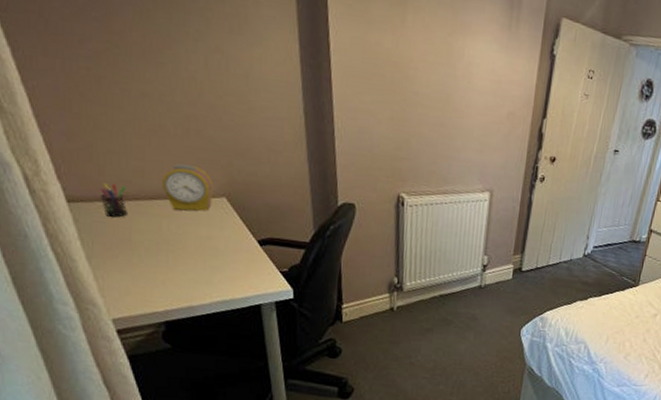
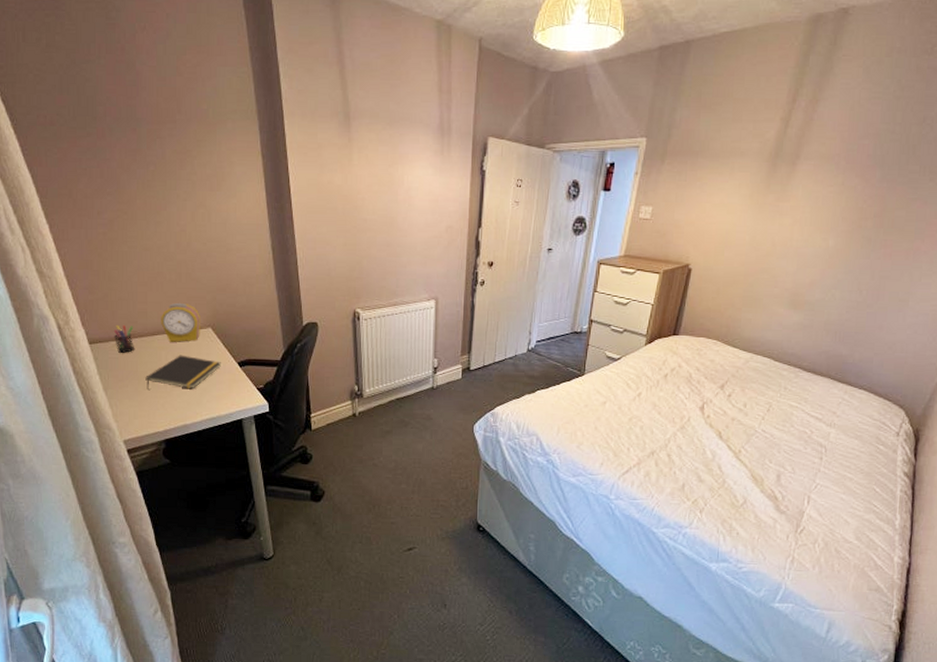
notepad: none [141,225,237,266] -> present [145,355,221,389]

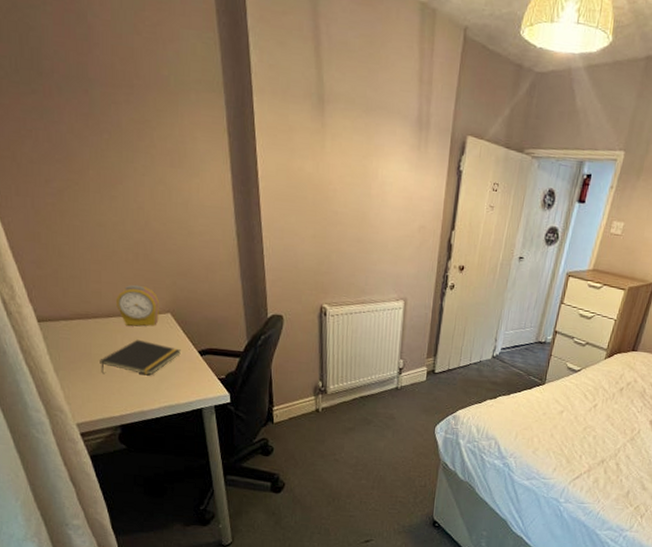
pen holder: present [113,324,135,353] -> none [64,304,89,334]

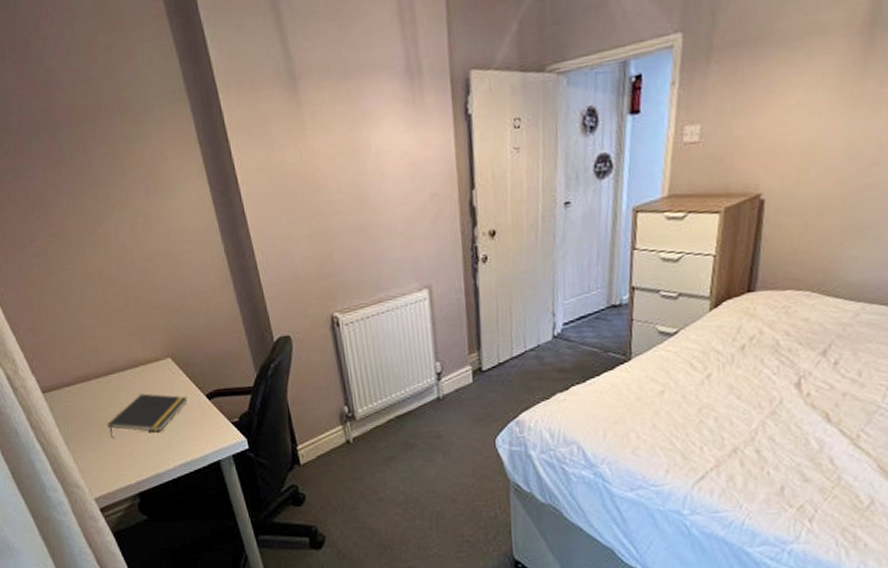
alarm clock: present [116,284,159,327] -> none [114,332,160,380]

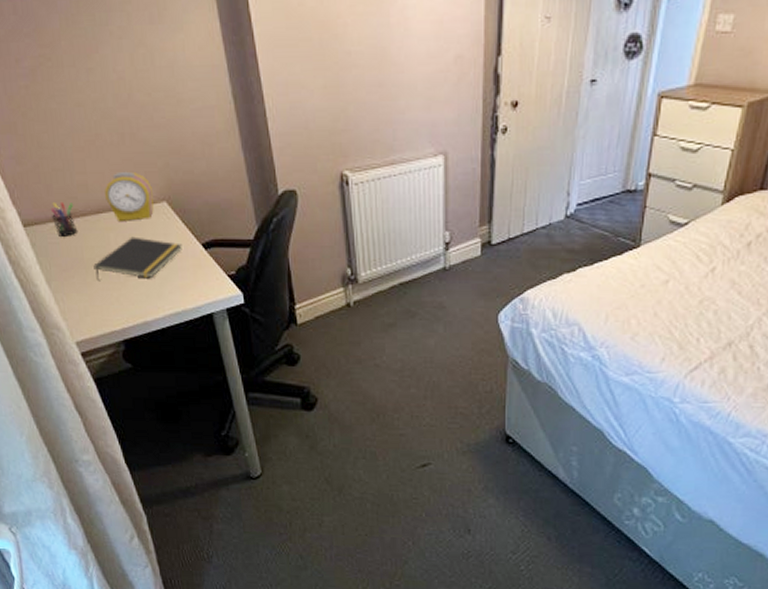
pen holder: none [66,366,92,399] -> present [51,201,78,236]
alarm clock: none [114,332,160,380] -> present [105,171,154,221]

